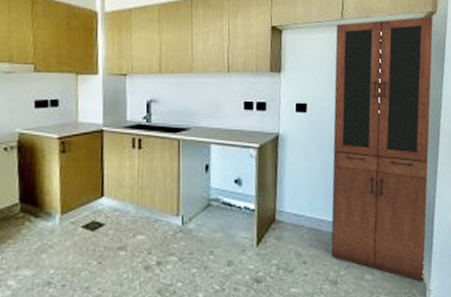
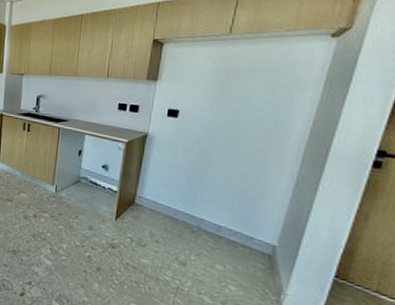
cabinet: present [331,16,433,283] -> none [184,32,345,286]

